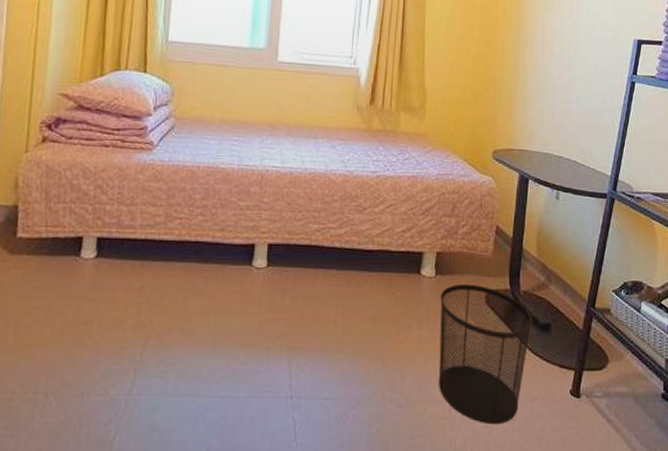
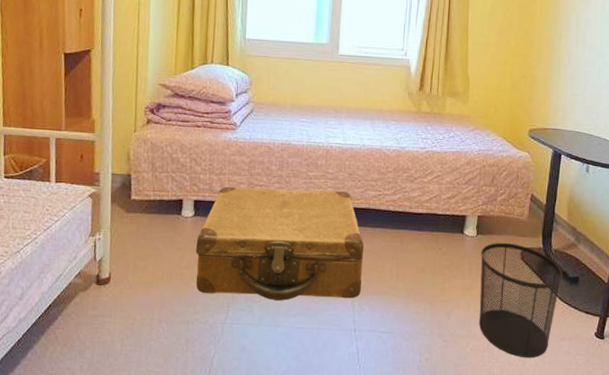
suitcase: none [95,219,304,363] -> present [195,186,364,301]

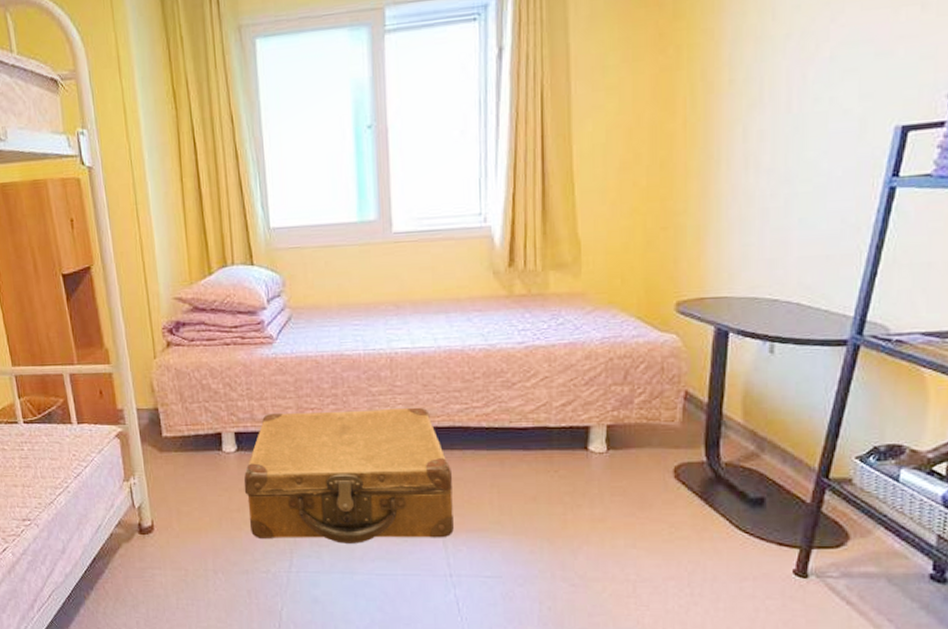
waste bin: present [478,242,562,358] -> none [615,457,738,605]

